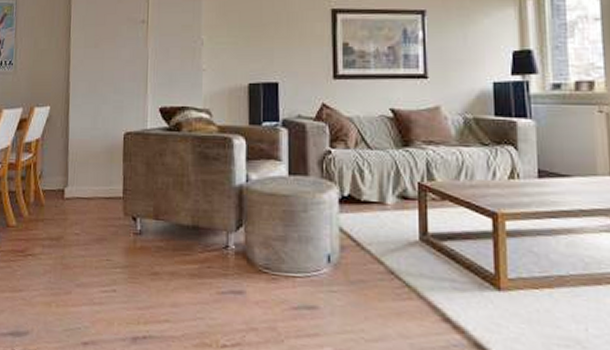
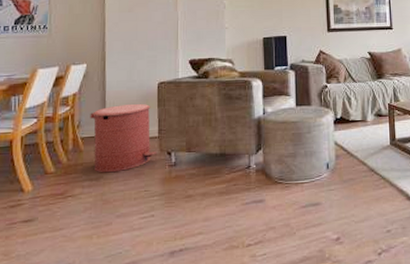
trash can: none [52,156,121,234] -> present [90,104,157,173]

